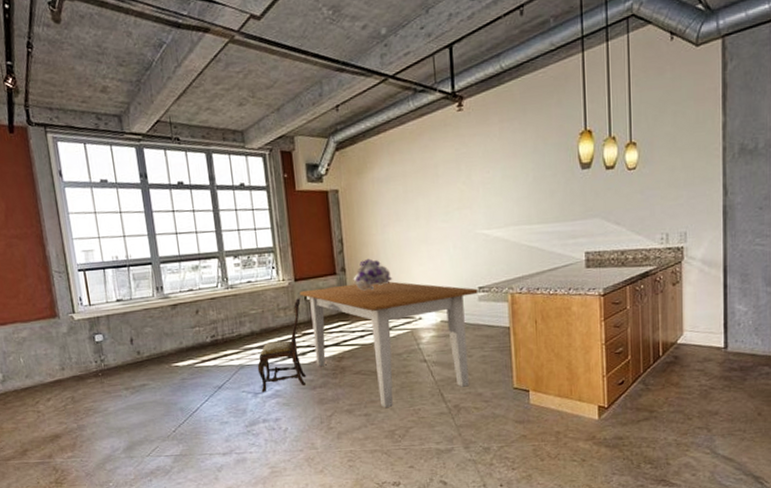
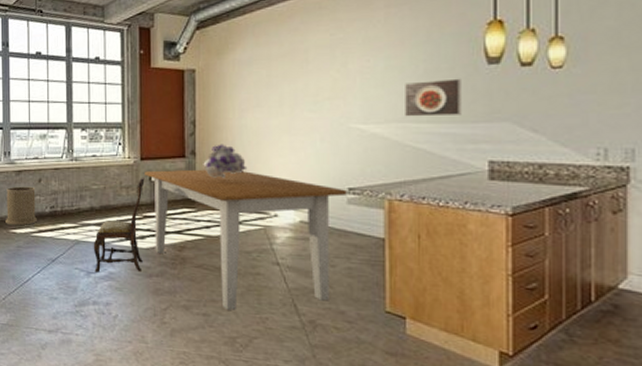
trash can: none [163,318,199,359] -> present [6,186,37,225]
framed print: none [519,183,563,220] -> present [405,78,461,117]

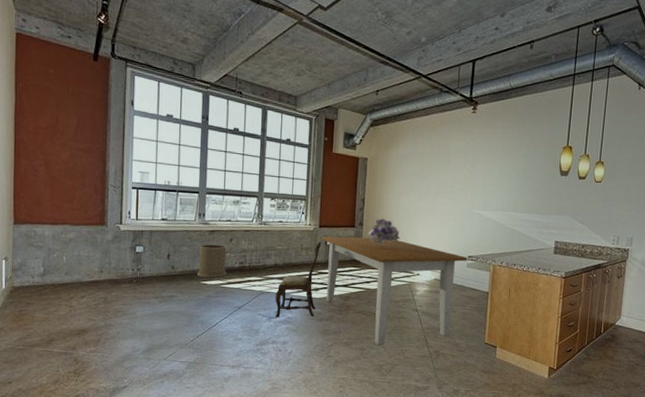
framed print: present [405,78,461,117] -> none [509,183,544,209]

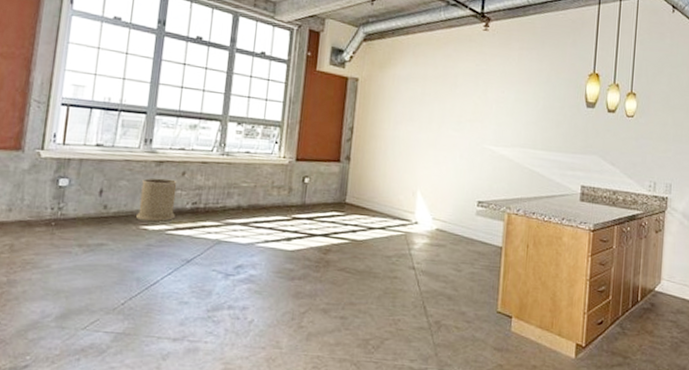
dining chair: present [275,241,322,318] -> none [234,178,298,275]
table: present [322,236,467,345] -> none [298,172,477,313]
bouquet: present [368,218,401,245] -> none [356,152,396,185]

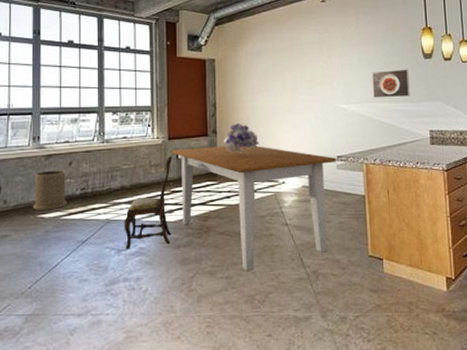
dining chair: none [234,178,298,275] -> present [124,155,172,249]
table: none [298,172,477,313] -> present [172,146,336,270]
bouquet: none [356,152,396,185] -> present [223,123,260,153]
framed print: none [526,114,568,146] -> present [372,69,410,98]

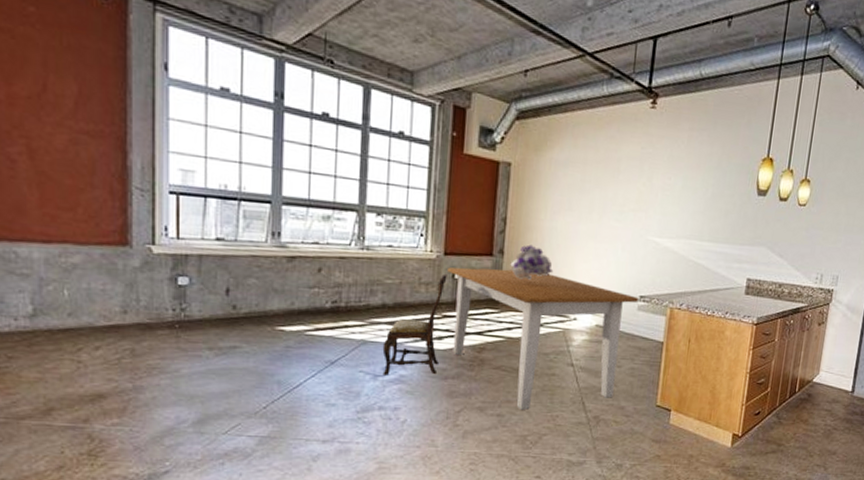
trash can: present [33,170,67,210] -> none [271,275,314,322]
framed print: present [372,69,410,98] -> none [692,203,738,237]

